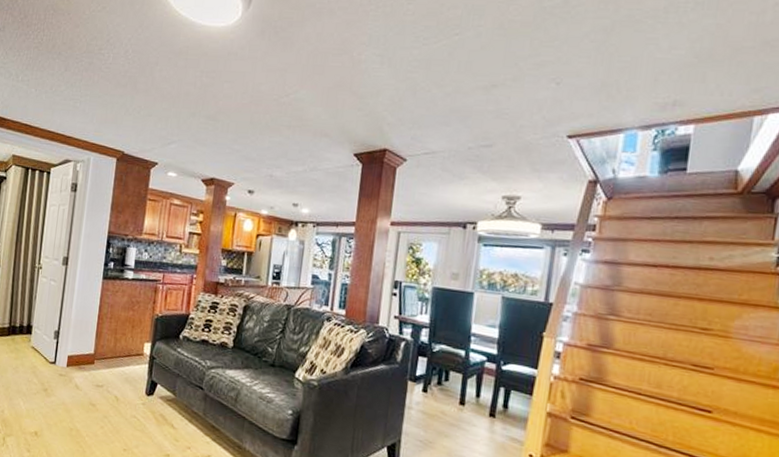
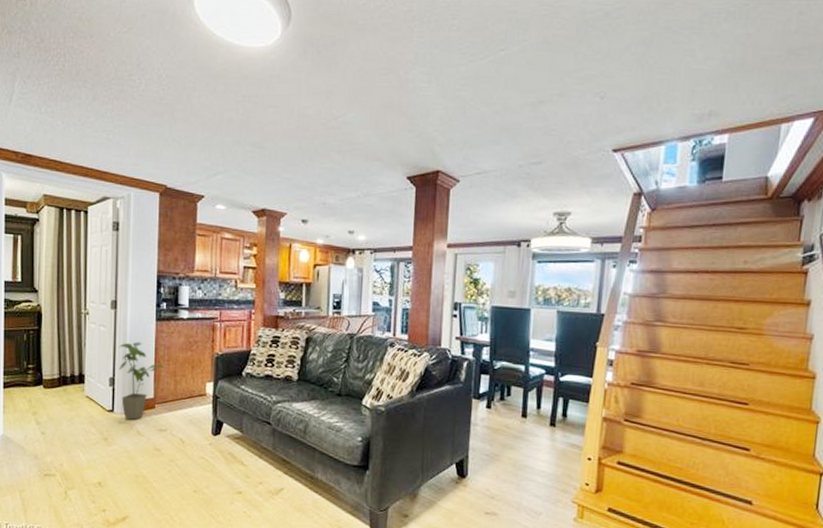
house plant: none [63,298,108,374] -> present [118,341,166,420]

